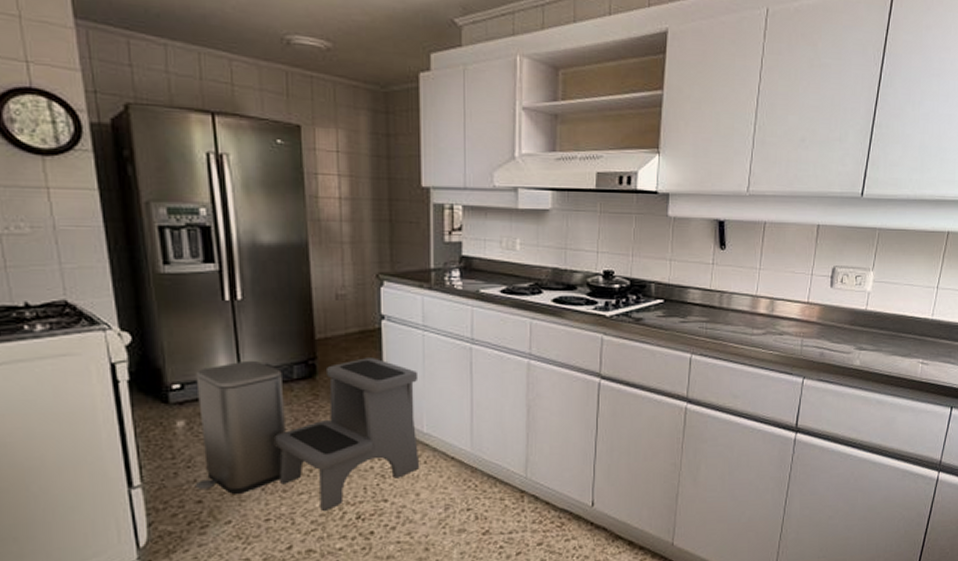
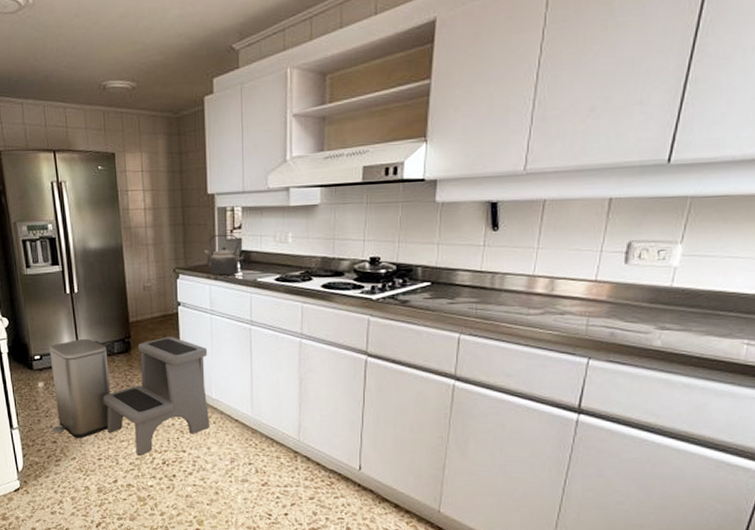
kettle: none [415,235,460,286] -> present [203,233,240,277]

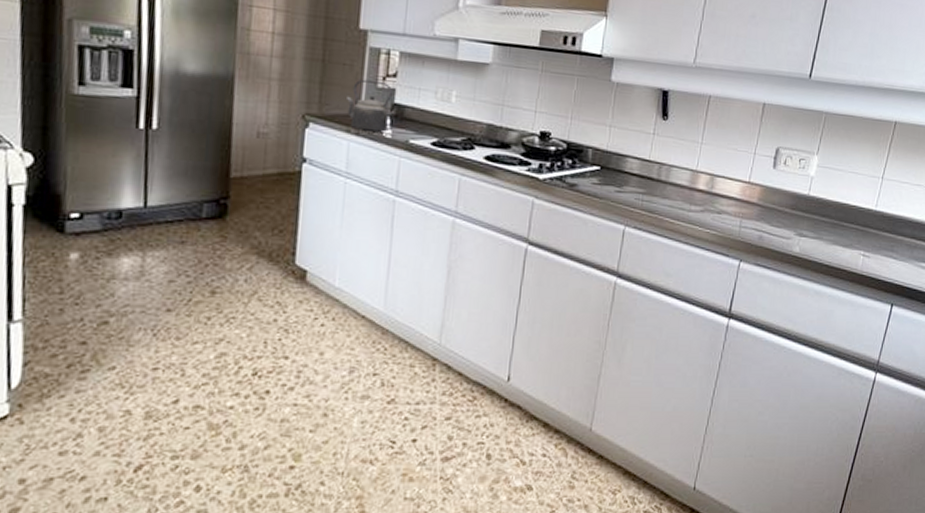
pedal bin: present [49,338,111,438] -> none [80,193,191,338]
step stool: present [103,337,210,455] -> none [174,201,336,363]

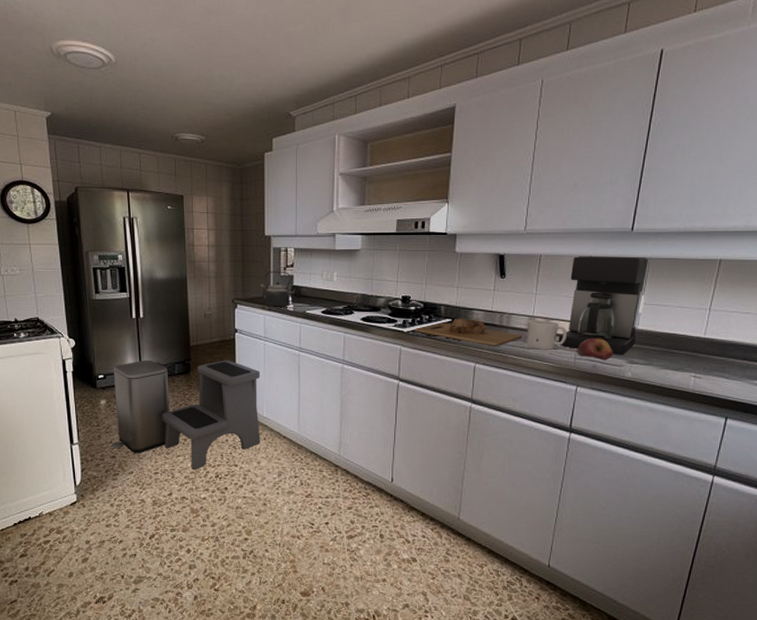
pedal bin: none [80,193,191,338] -> present [111,360,170,453]
step stool: none [174,201,336,363] -> present [162,360,261,469]
cutting board: none [552,167,682,207] -> present [414,319,522,347]
mug: none [687,175,734,214] -> present [527,320,568,350]
coffee maker: none [722,101,825,227] -> present [558,256,648,356]
apple: none [742,202,783,231] -> present [577,337,614,361]

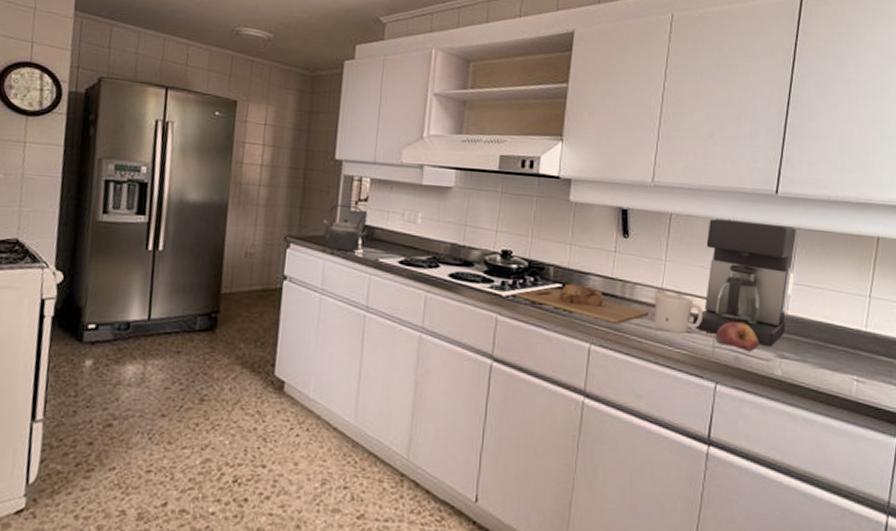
pedal bin: present [111,360,170,453] -> none [89,307,186,440]
step stool: present [162,360,261,469] -> none [167,315,312,469]

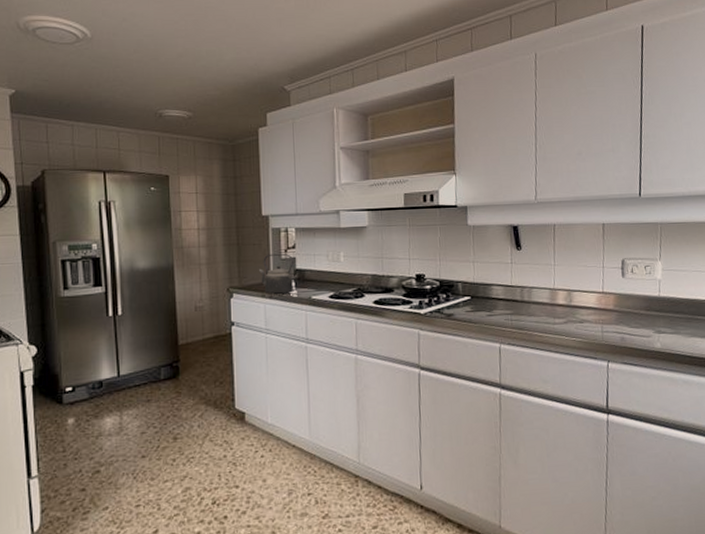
cutting board: present [515,284,649,325] -> none [431,295,546,325]
mug: present [654,293,704,333] -> none [549,292,592,325]
coffee maker: present [692,218,796,348] -> none [582,222,660,326]
apple: present [715,321,760,352] -> none [603,307,641,332]

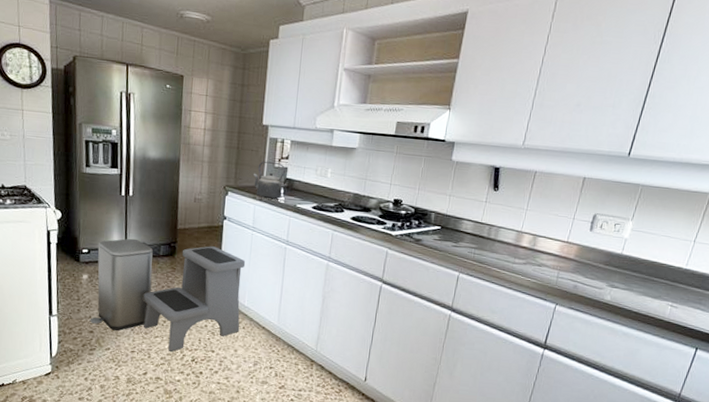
pedal bin: none [80,364,155,482] -> present [89,238,153,331]
step stool: none [145,358,266,497] -> present [143,246,246,352]

